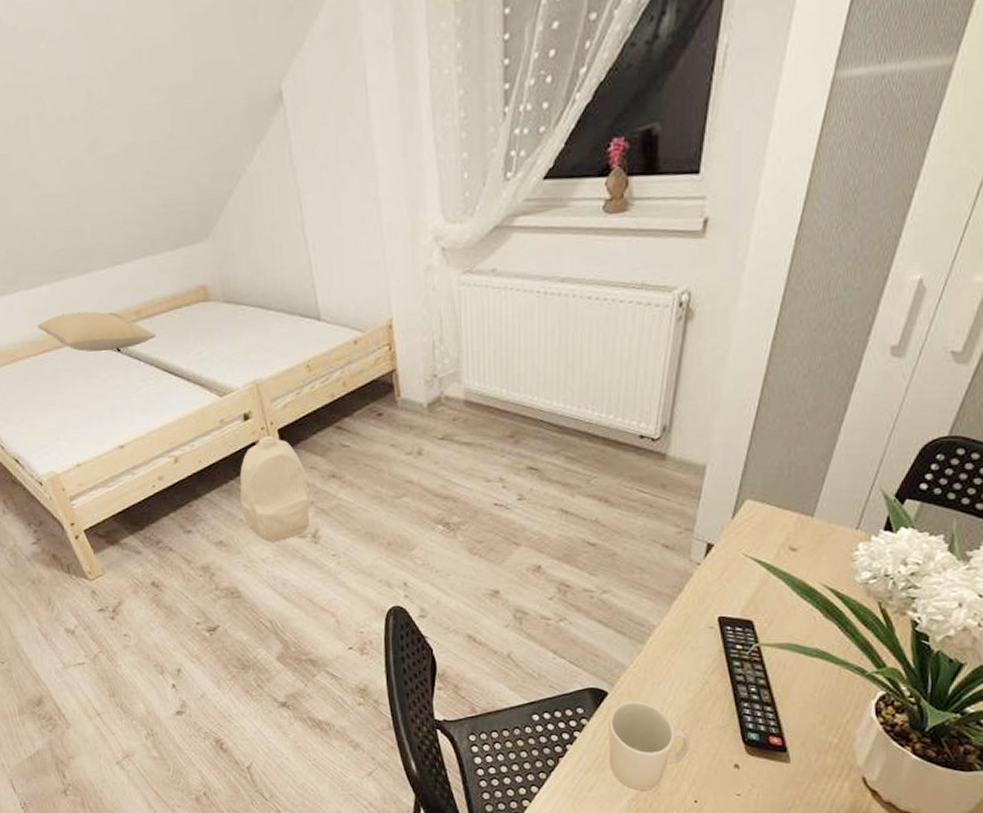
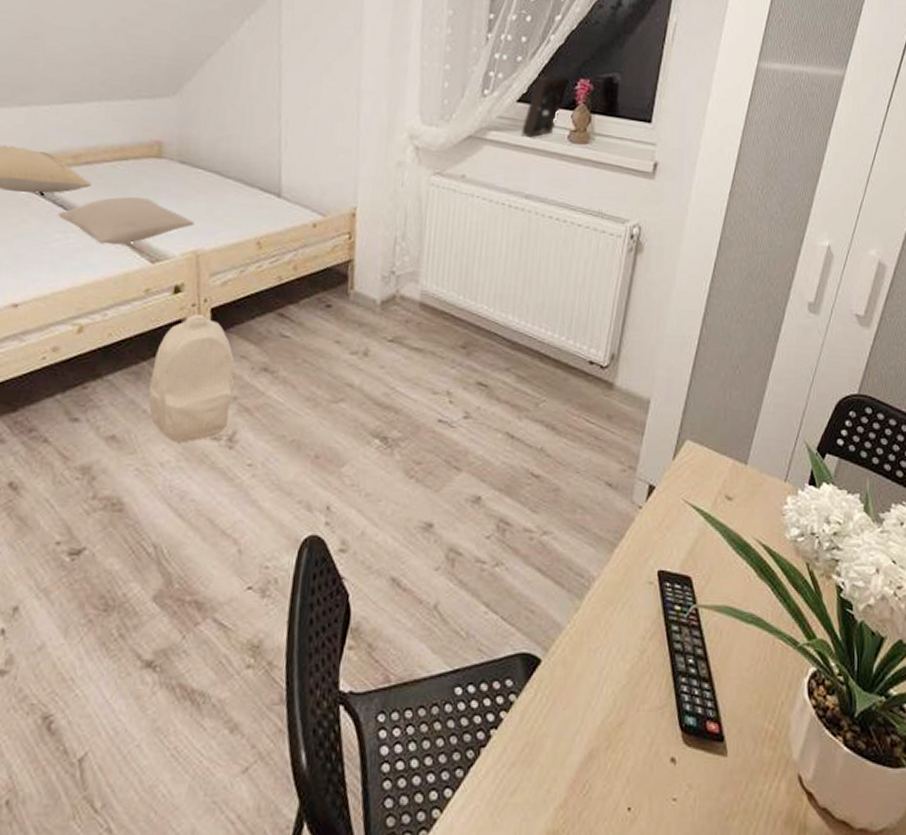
pillow: none [136,340,249,386] -> present [58,196,195,245]
picture frame: none [551,140,598,216] -> present [521,76,568,137]
mug: present [609,701,690,790] -> none [537,671,625,794]

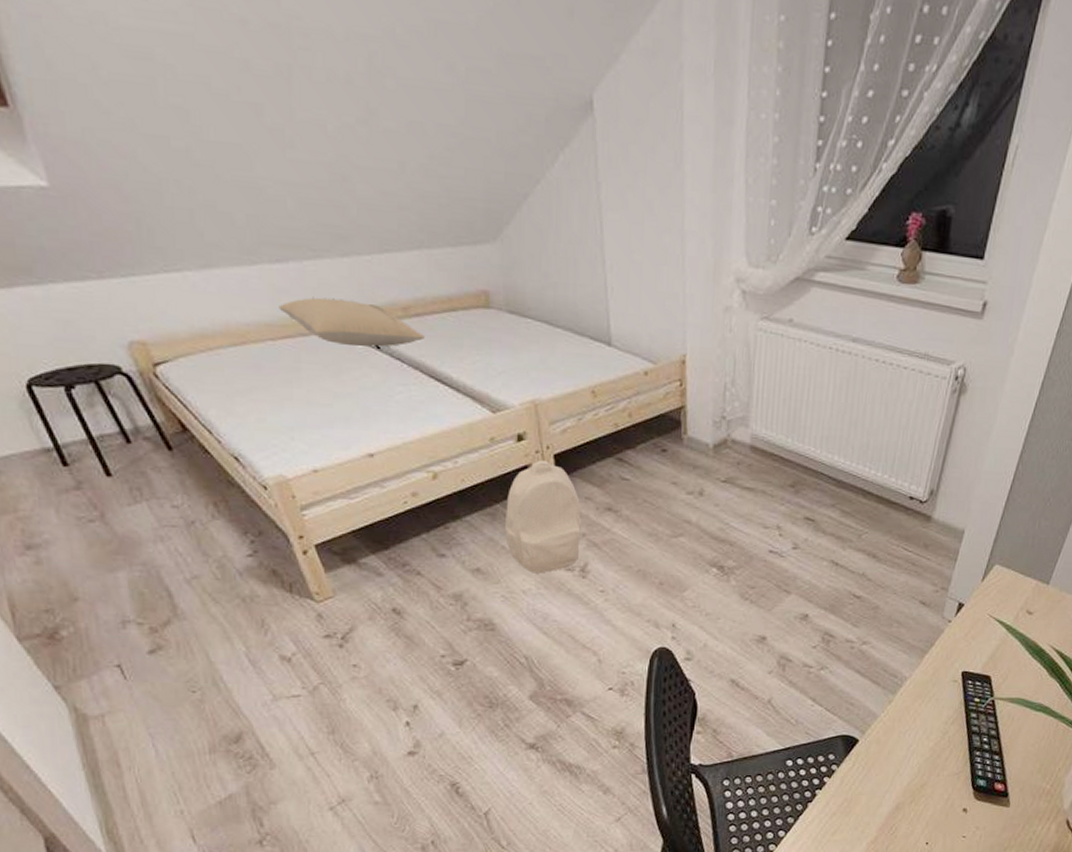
pillow: present [58,196,195,245] -> none [397,348,530,397]
picture frame: present [521,76,568,137] -> none [850,210,899,278]

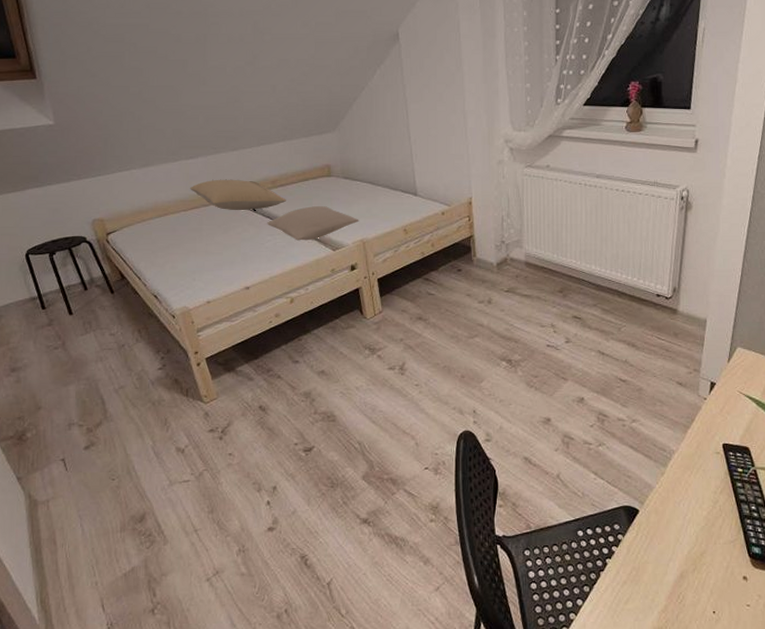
pillow: none [397,348,530,397] -> present [267,206,359,241]
backpack: present [505,459,581,574] -> none [343,283,399,373]

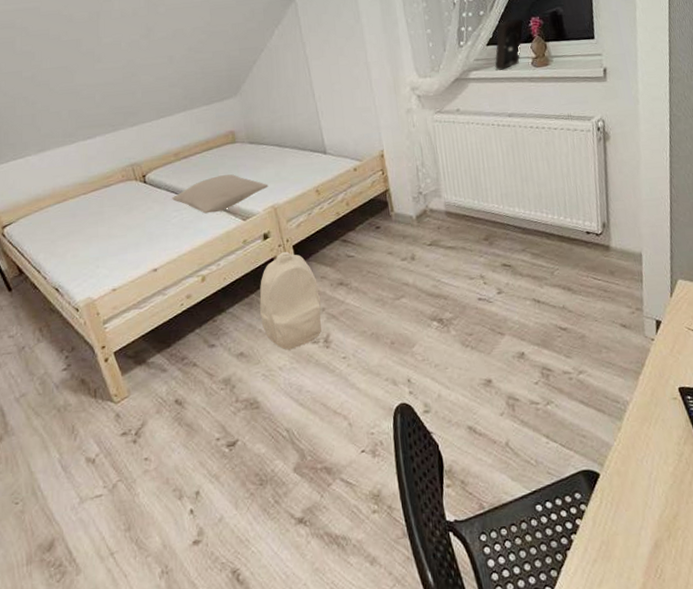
pillow: present [190,179,286,211] -> none [89,155,191,189]
backpack: none [343,283,399,373] -> present [259,251,321,350]
picture frame: none [589,82,621,131] -> present [494,19,523,70]

